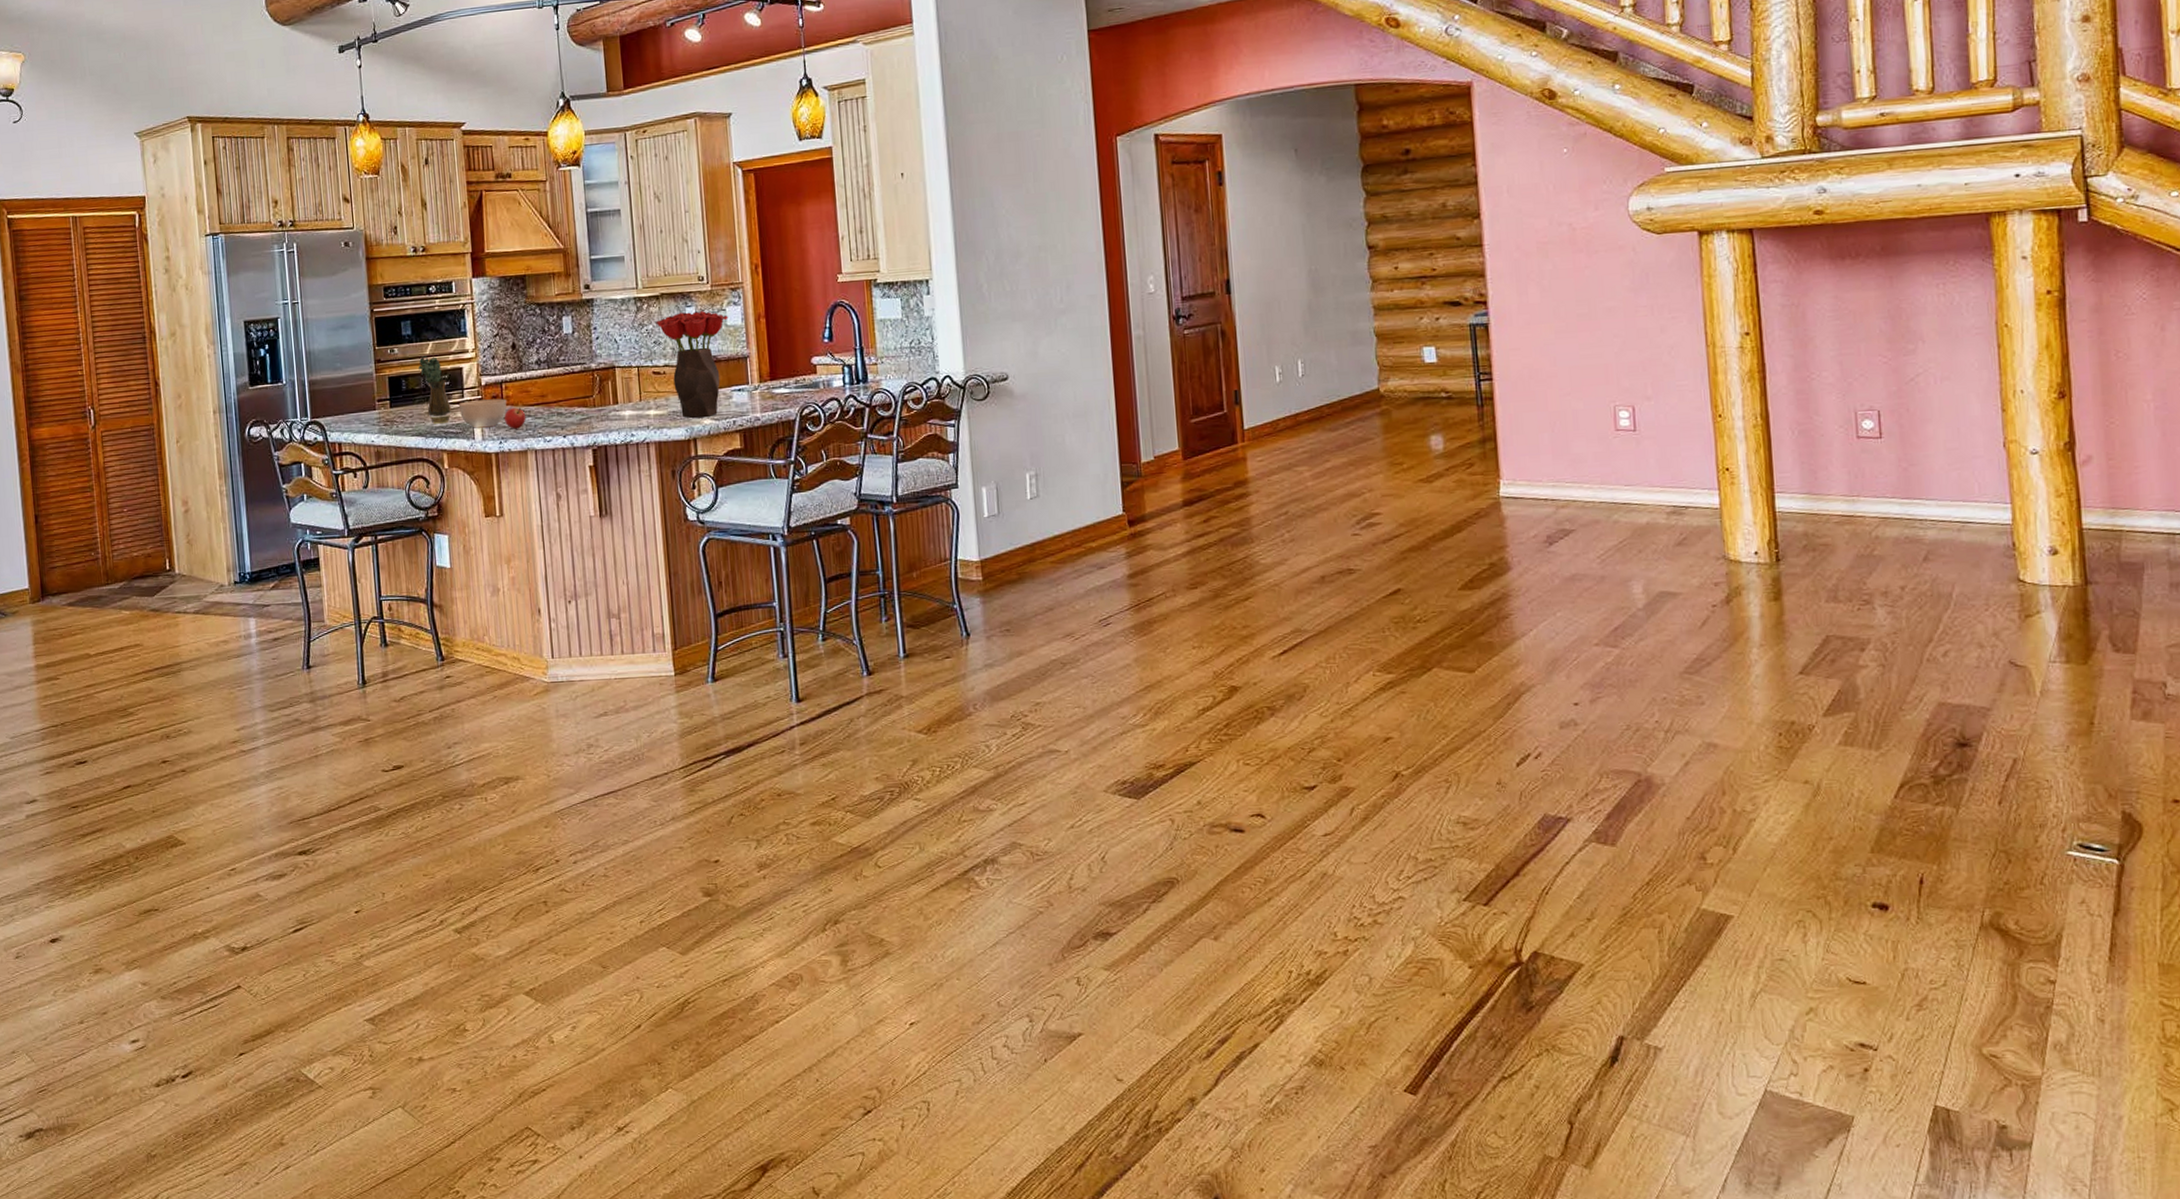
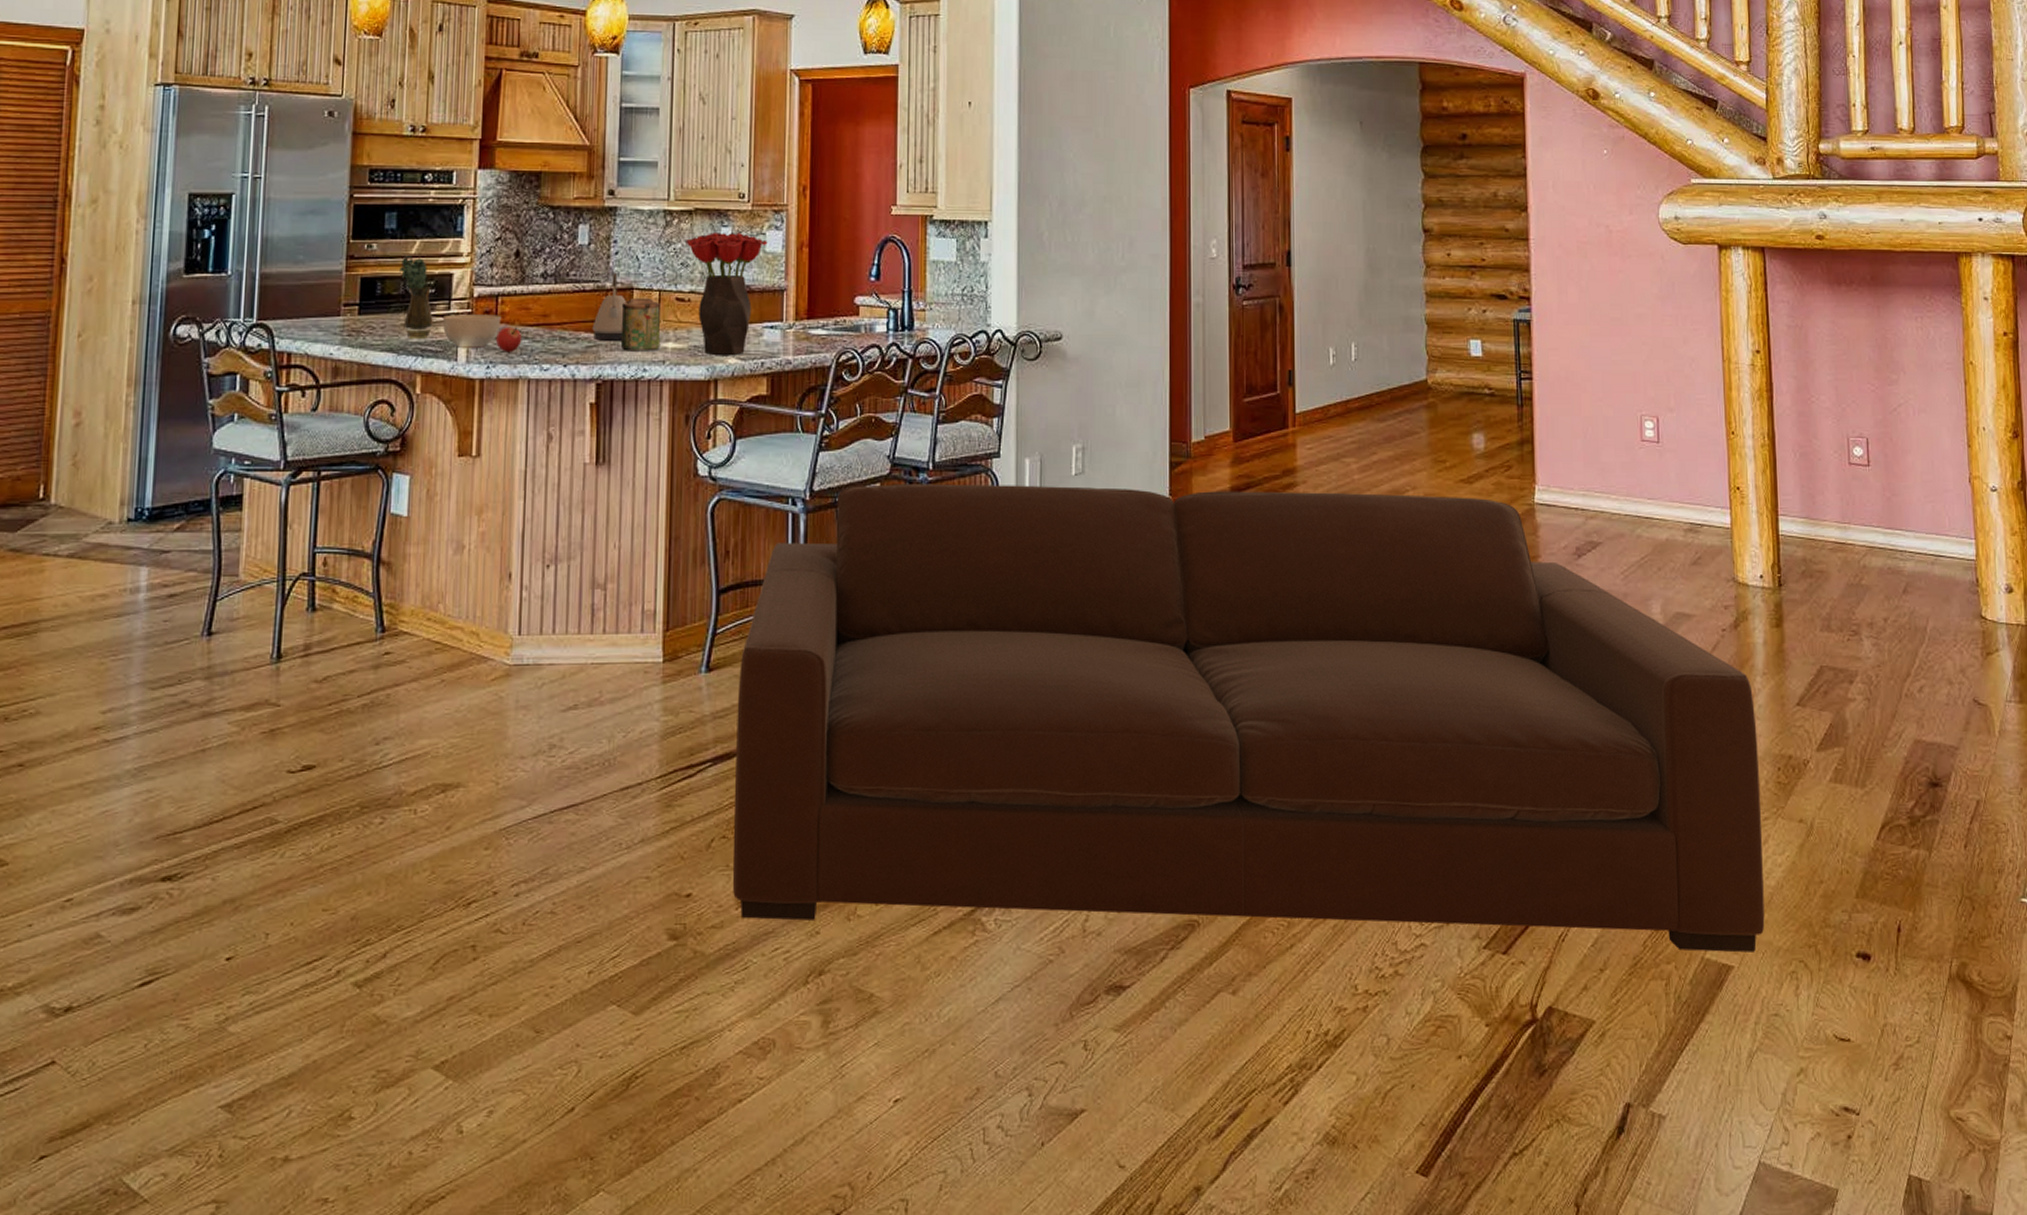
kettle: none [583,355,610,415] -> present [592,273,626,342]
canister: none [606,373,644,421] -> present [620,297,661,352]
sofa: none [741,495,1767,904] -> present [732,484,1765,953]

